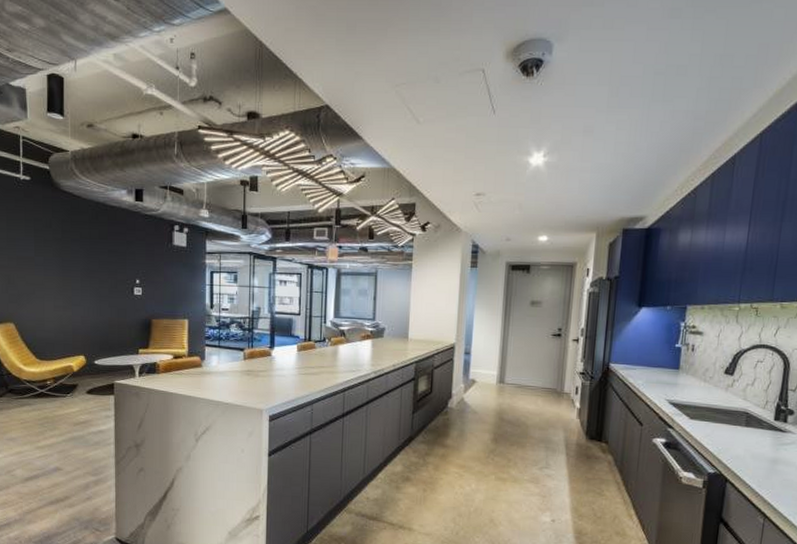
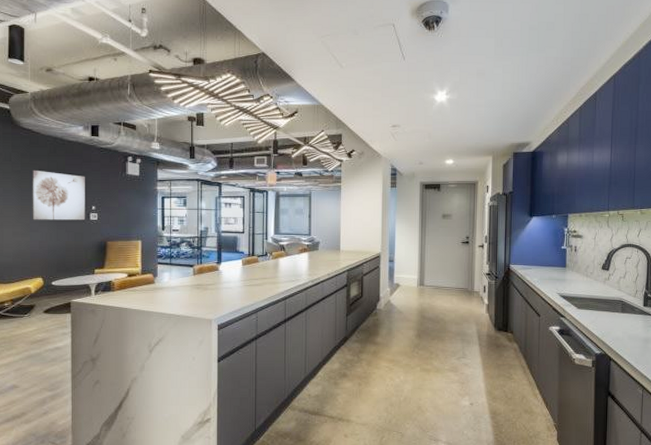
wall art: none [73,237,129,295] -> present [32,170,85,221]

